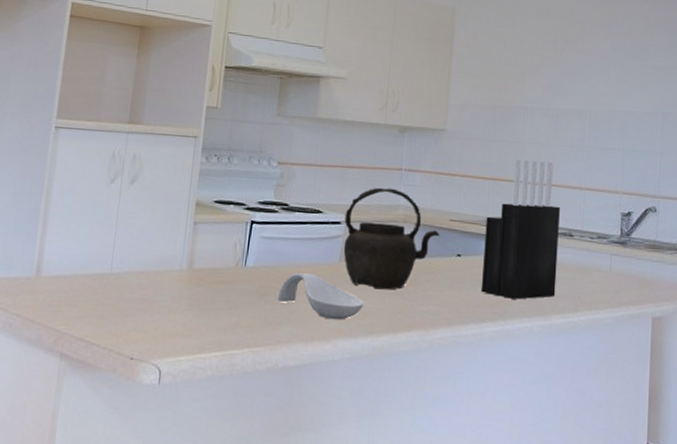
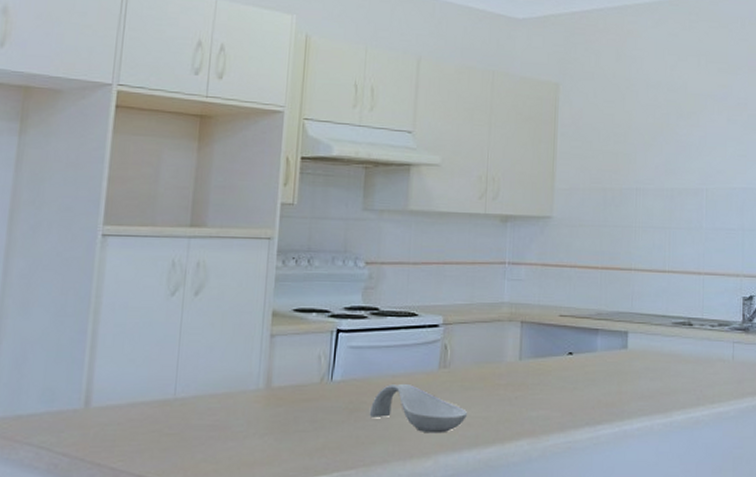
kettle: present [343,187,440,290] -> none [442,284,549,397]
knife block: present [480,159,560,300] -> none [595,246,678,397]

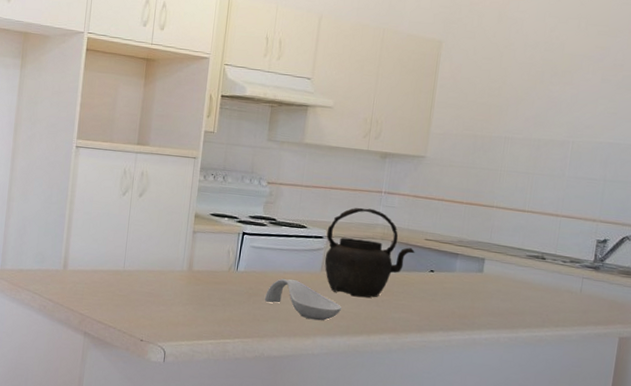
kettle: none [442,284,549,397] -> present [324,207,415,298]

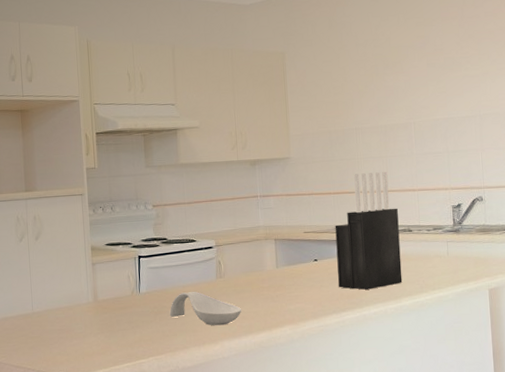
kettle: present [324,207,415,298] -> none [215,213,297,297]
knife block: none [451,186,534,313] -> present [335,172,403,290]

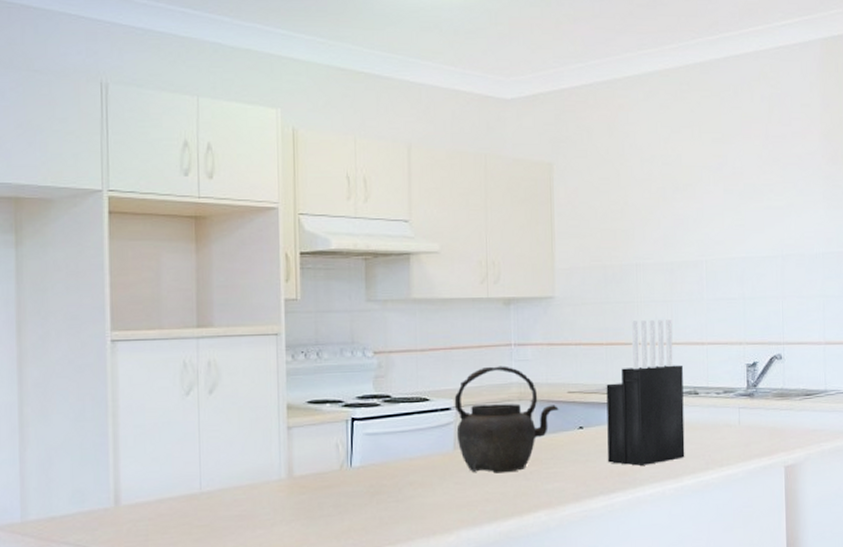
spoon rest: present [169,291,242,326] -> none [390,465,486,511]
kettle: none [215,213,297,297] -> present [454,366,559,474]

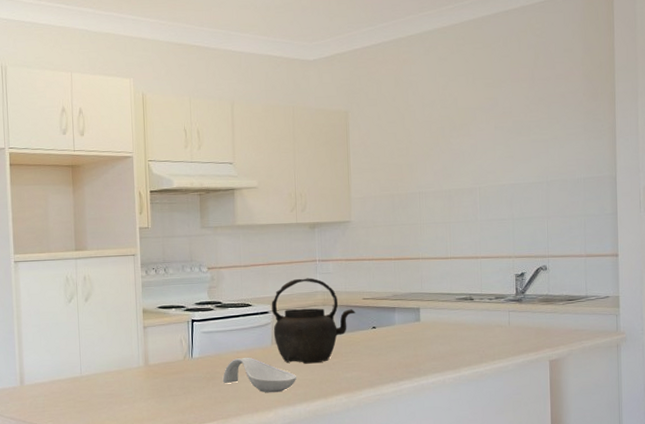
spoon rest: none [390,465,486,511] -> present [222,357,297,393]
knife block: present [606,320,685,466] -> none [395,238,462,359]

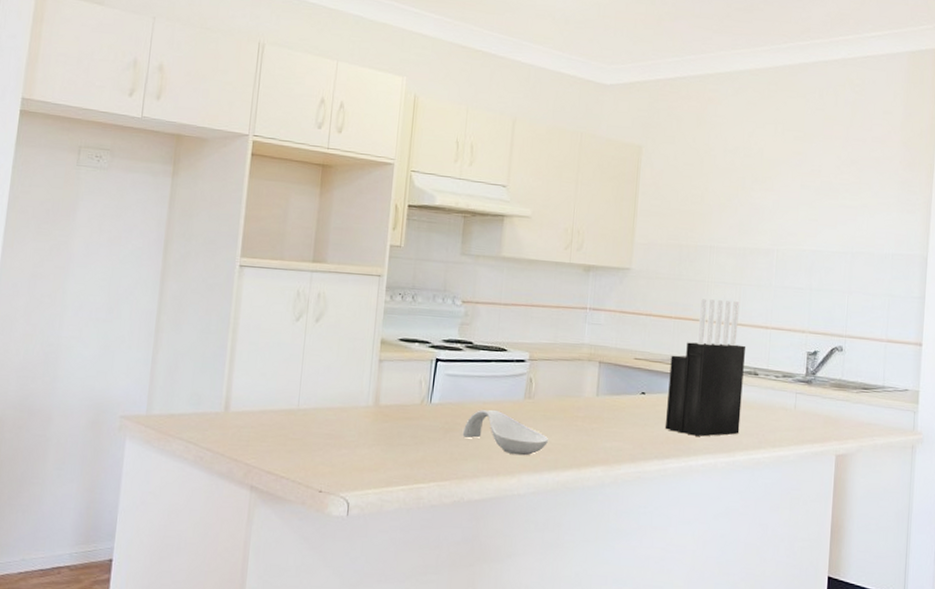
kettle: present [271,278,356,364] -> none [528,326,624,427]
knife block: none [395,238,462,359] -> present [664,299,745,437]

